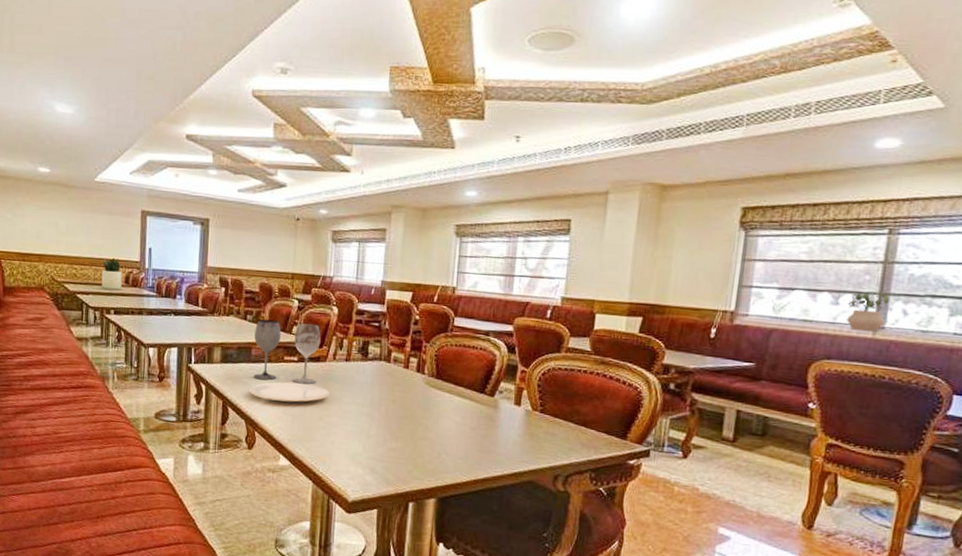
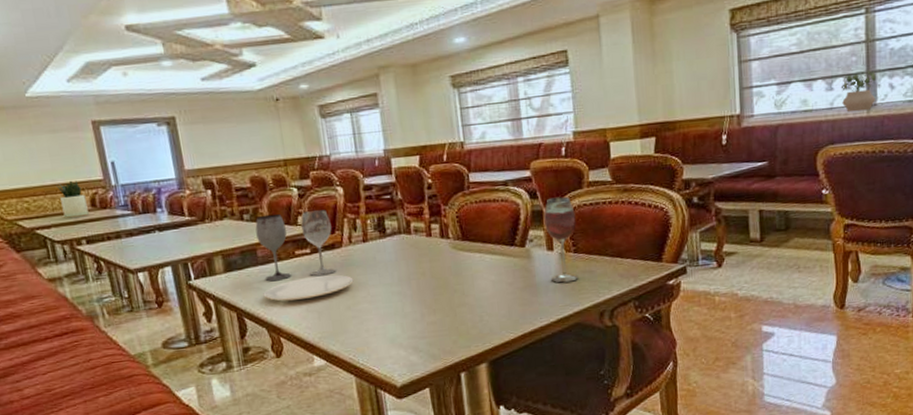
wineglass: none [513,355,549,440] -> present [543,196,578,283]

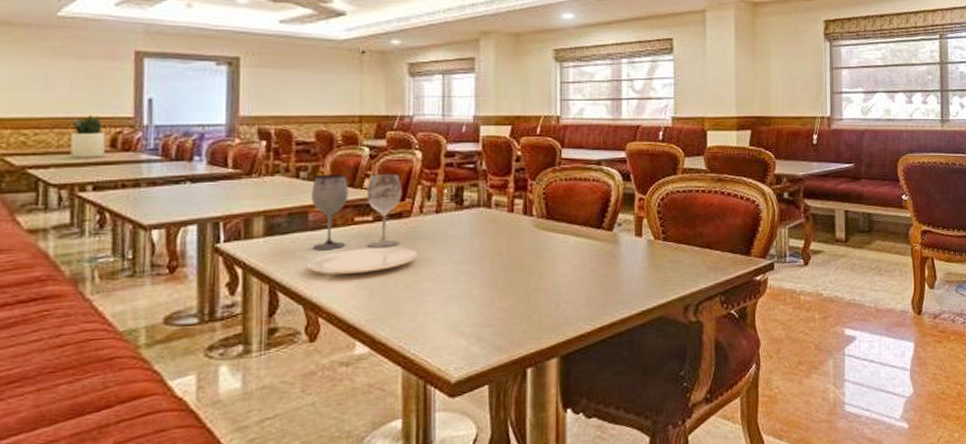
wineglass: present [543,196,578,283] -> none [634,181,668,272]
potted plant: present [840,70,876,113] -> none [919,89,949,125]

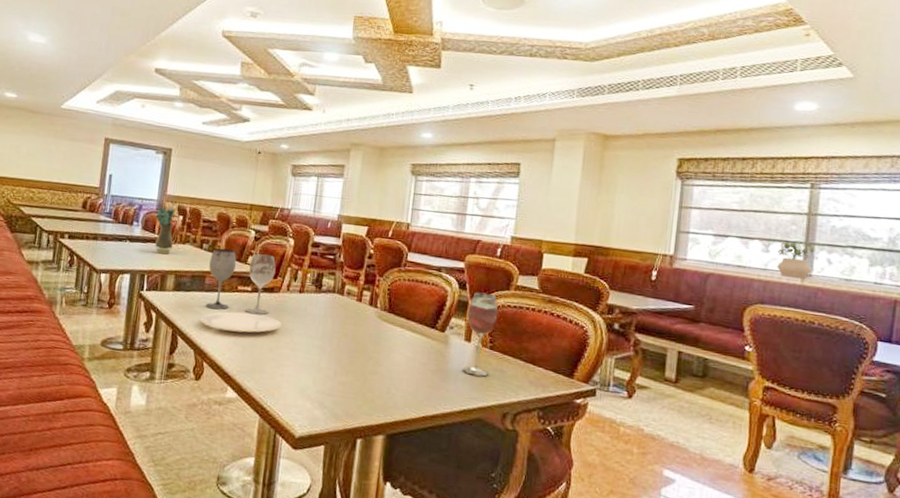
planter: present [66,115,108,159] -> none [55,182,80,215]
vase: none [224,130,256,193] -> present [155,205,175,255]
wineglass: none [634,181,668,272] -> present [463,292,499,377]
potted plant: none [919,89,949,125] -> present [777,240,814,280]

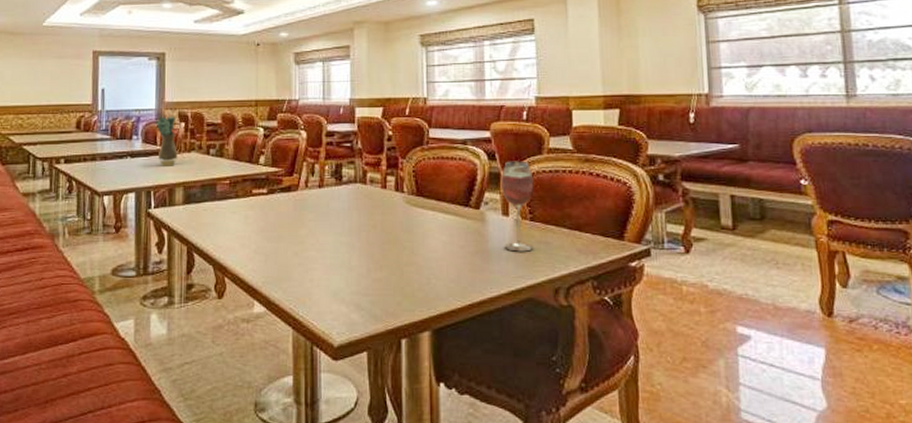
plate: present [200,311,282,333] -> none [215,217,305,240]
wineglass: present [205,248,276,315] -> none [219,150,291,218]
potted plant: present [777,240,814,280] -> none [816,61,856,101]

